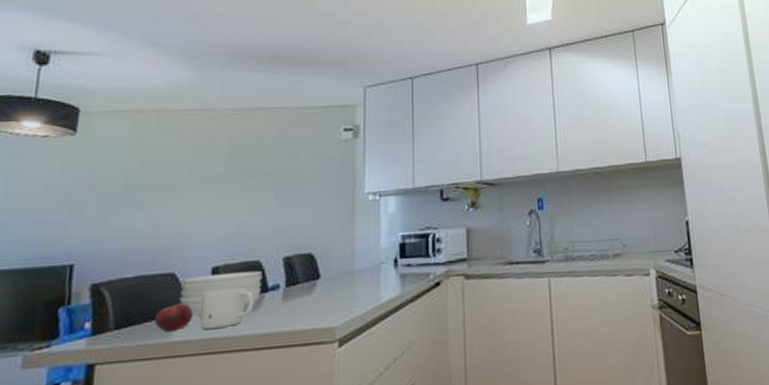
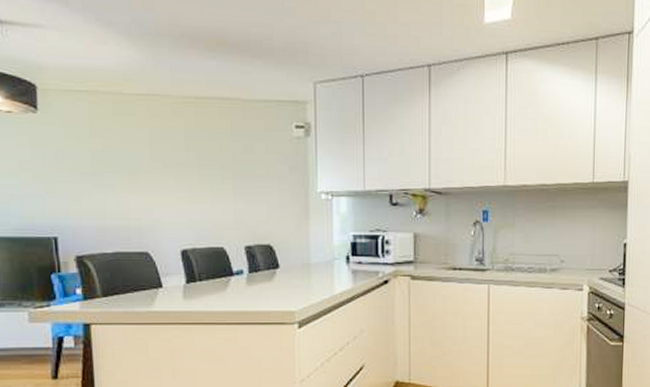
fruit: present [154,302,194,331] -> none [135,278,170,301]
bowl: present [179,270,262,315] -> none [155,256,227,291]
mug: present [200,286,255,330] -> none [175,269,222,304]

